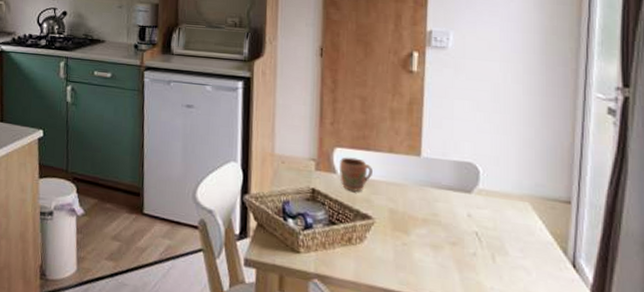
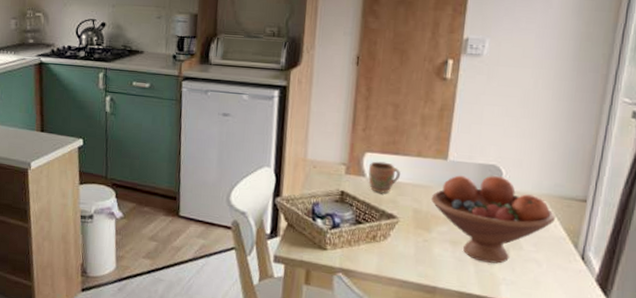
fruit bowl: none [406,173,540,271] -> present [431,175,555,264]

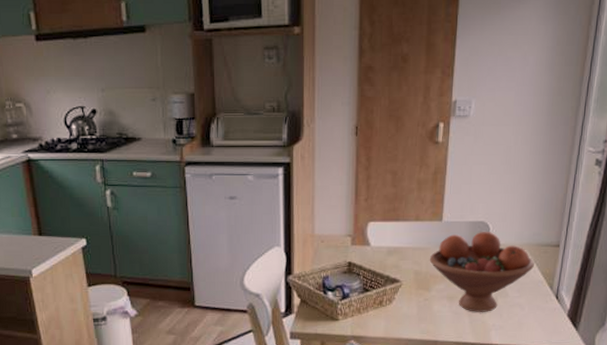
mug: present [368,161,400,194] -> none [372,229,401,260]

